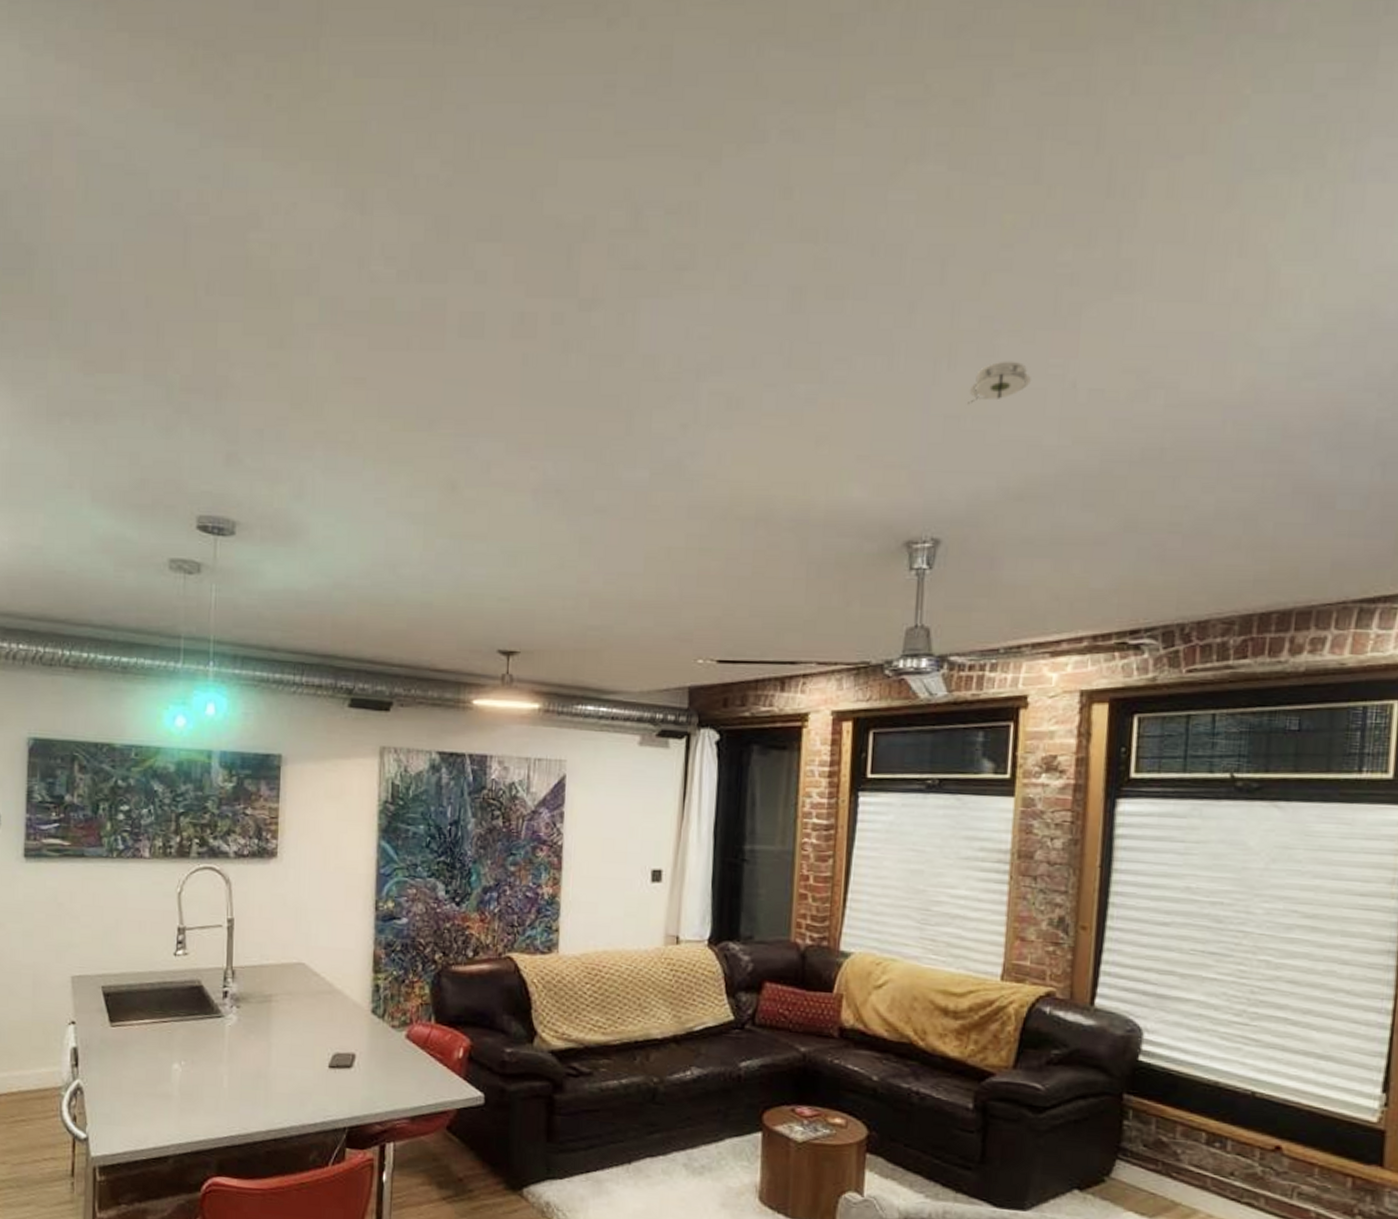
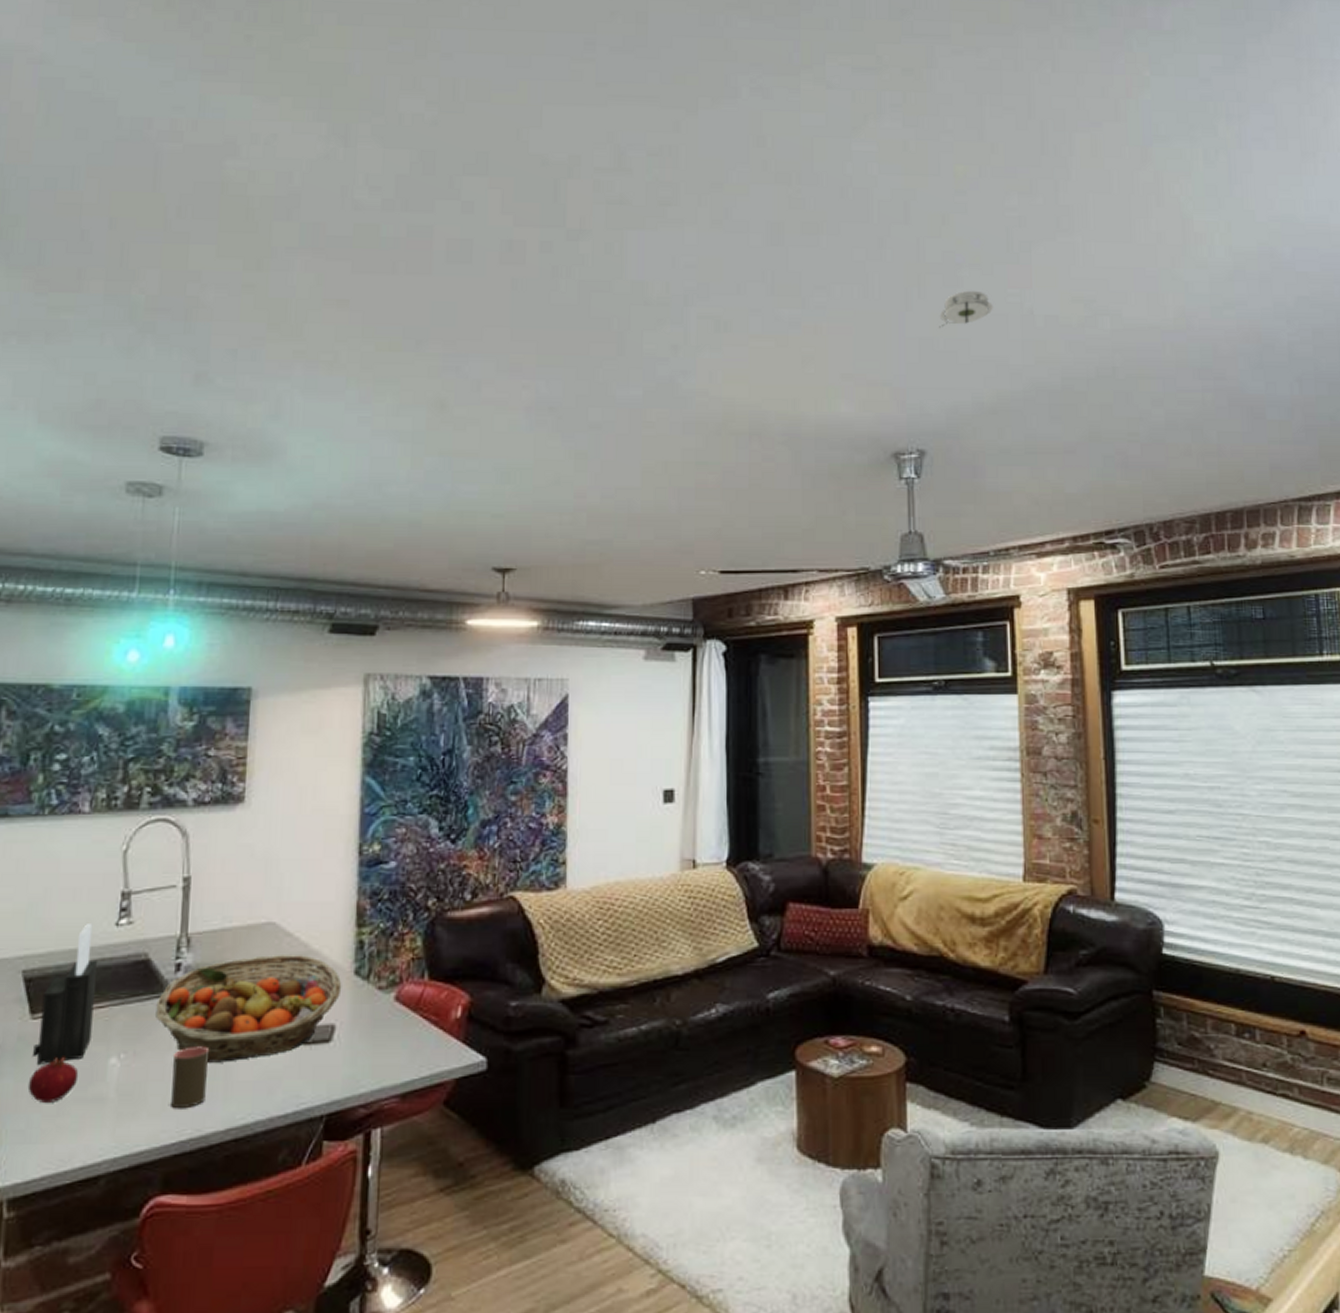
fruit: none [110,1058,149,1095] -> present [27,1056,79,1103]
knife block: none [113,952,161,1064] -> present [33,924,98,1064]
fruit basket: none [208,990,361,1077] -> present [155,955,342,1063]
cup: none [223,1060,251,1111] -> present [171,1046,208,1109]

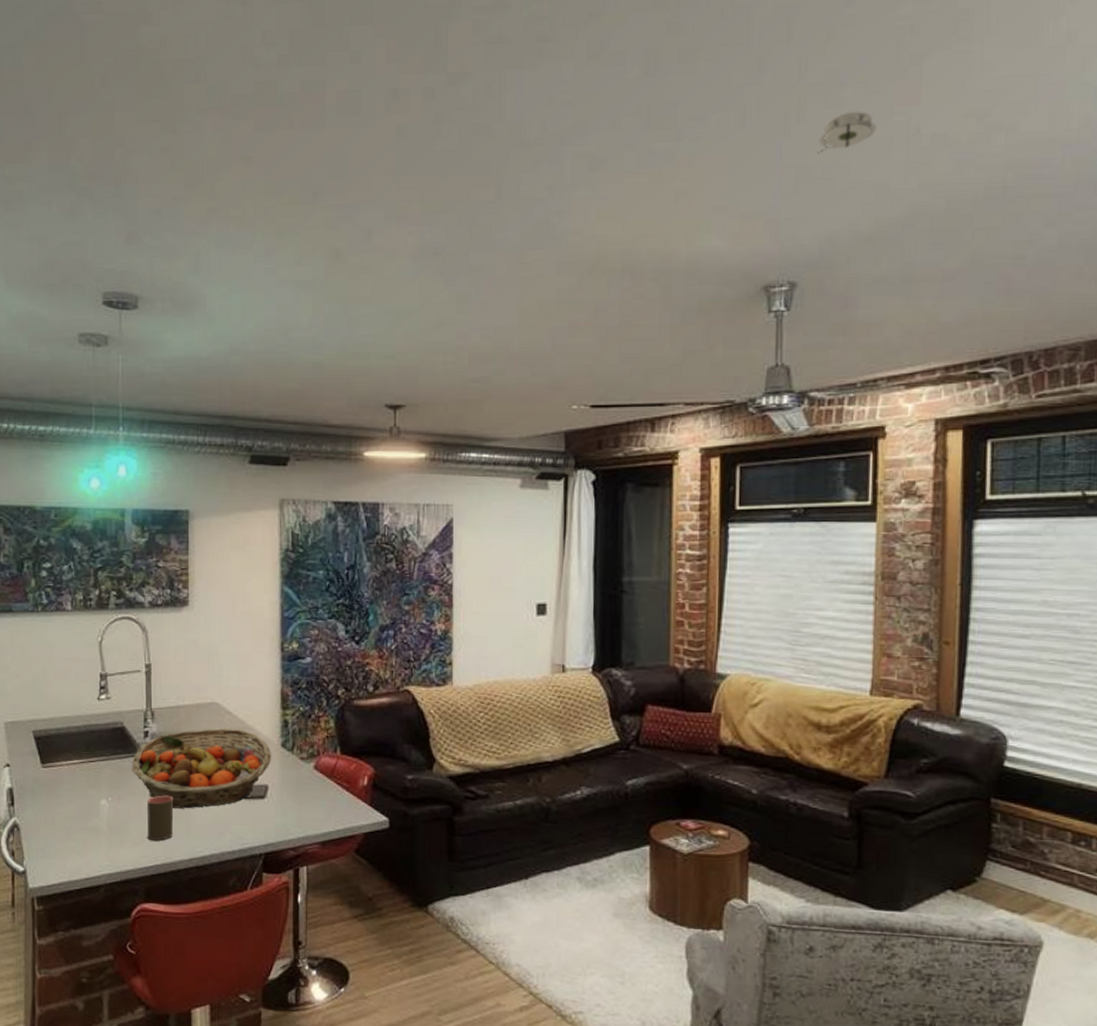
fruit: present [27,1056,79,1103] -> none [44,796,80,830]
knife block: present [33,924,98,1064] -> none [46,697,87,802]

